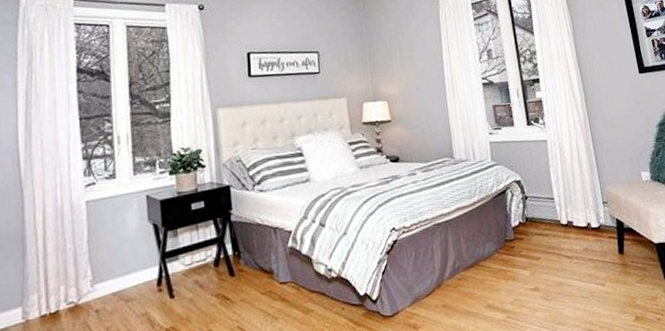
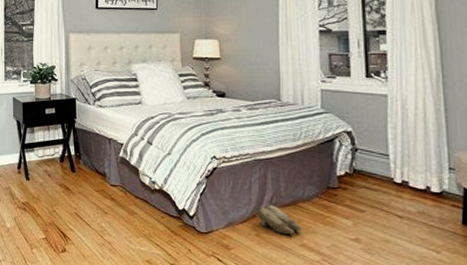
slippers: none [441,269,486,299] -> present [257,204,302,235]

